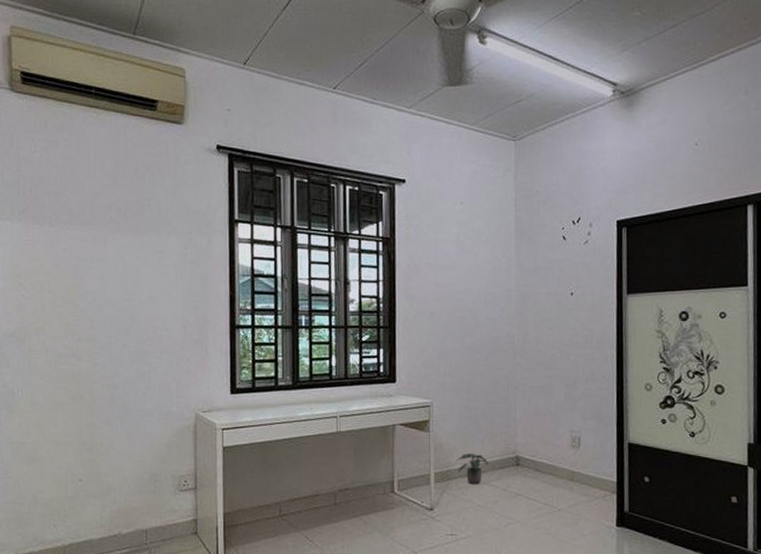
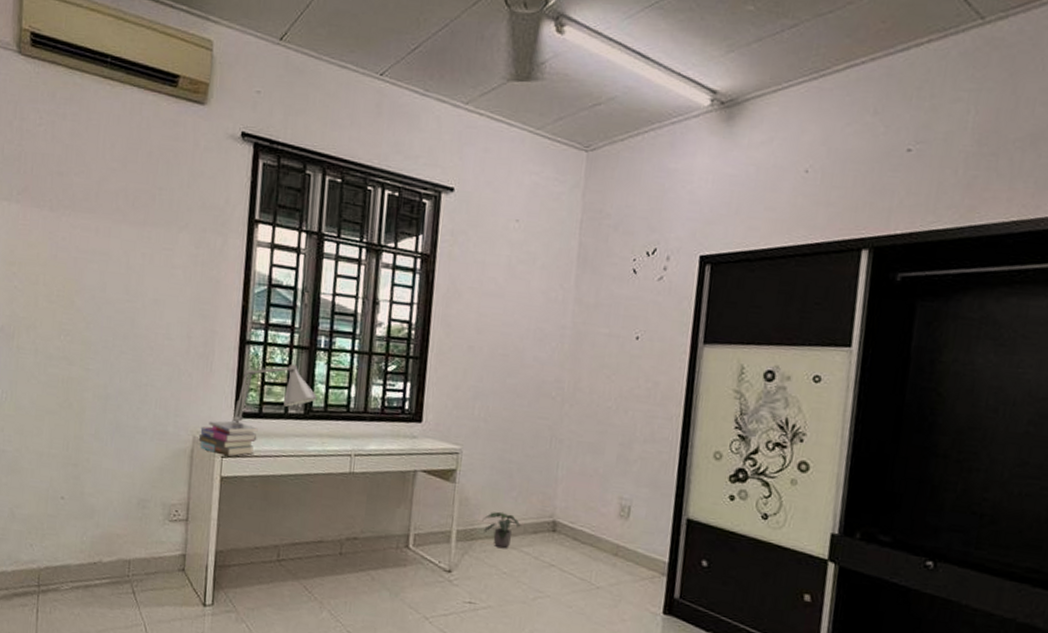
books: none [200,397,253,428] -> present [198,421,258,457]
desk lamp: none [229,342,303,411] -> present [232,364,317,439]

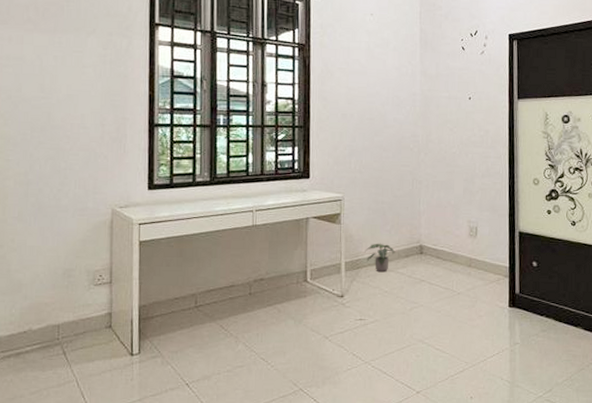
books: present [198,421,258,457] -> none [116,192,170,223]
desk lamp: present [232,364,317,439] -> none [146,140,220,206]

